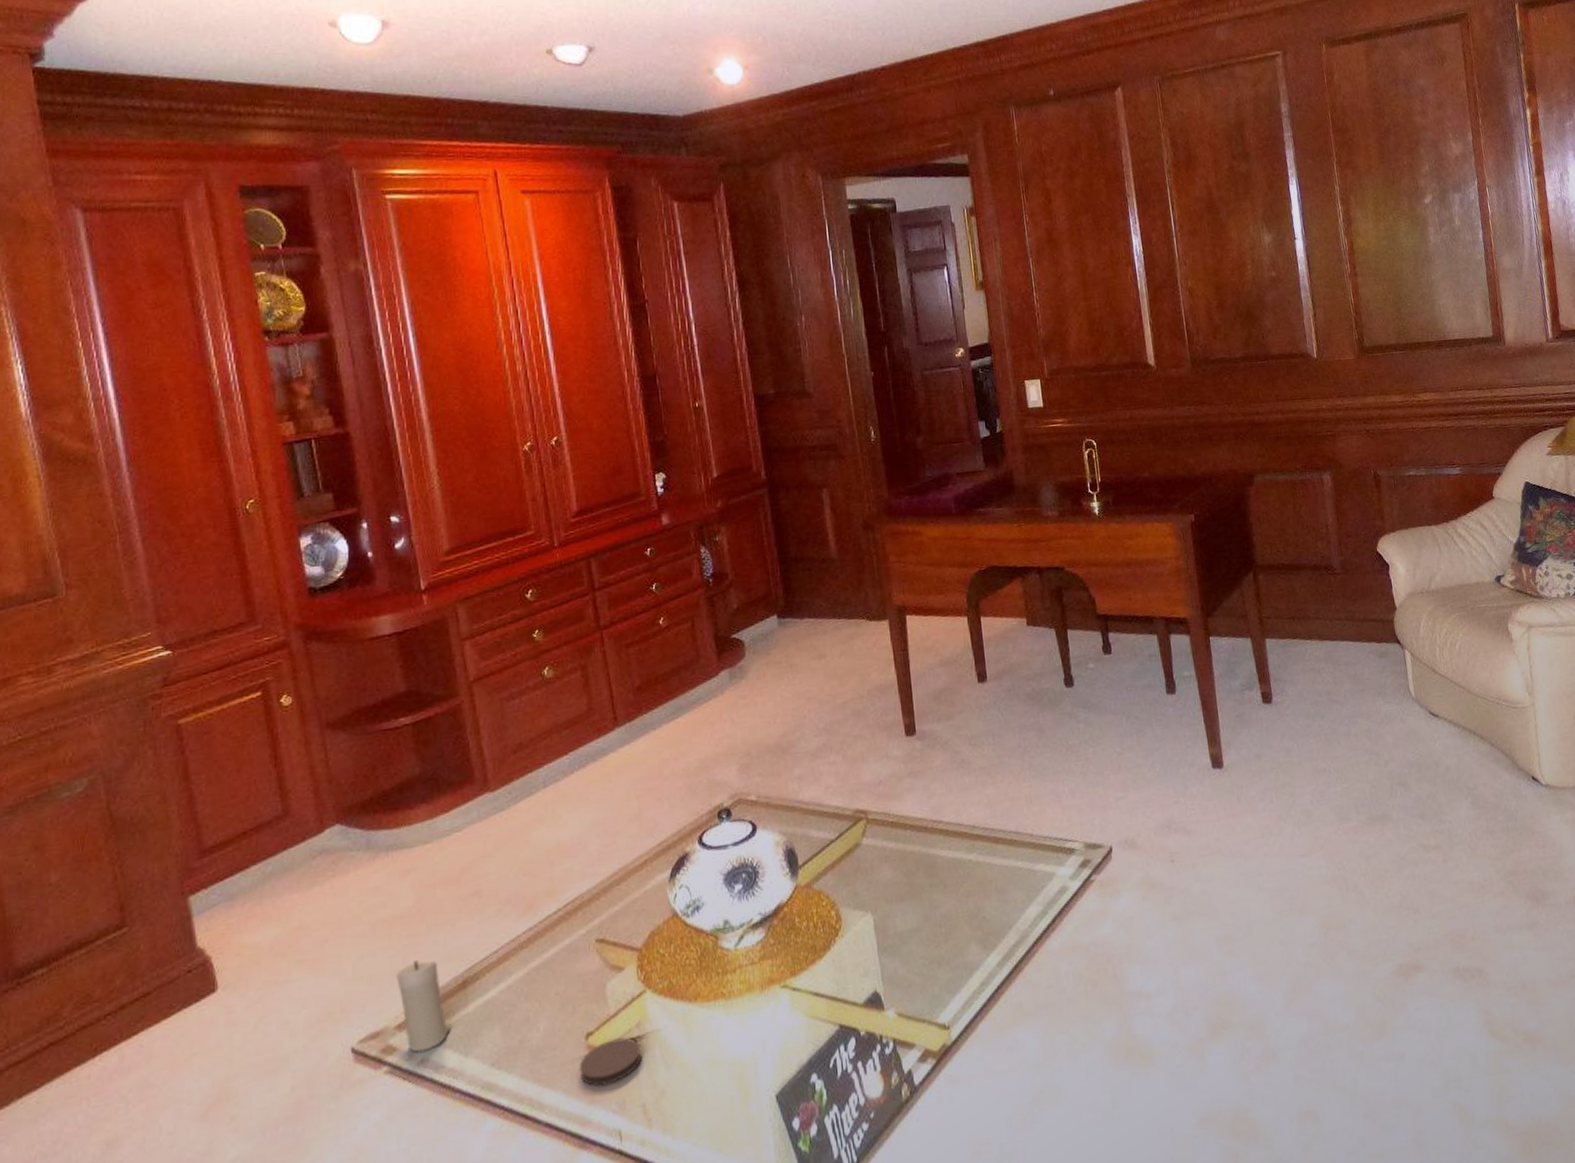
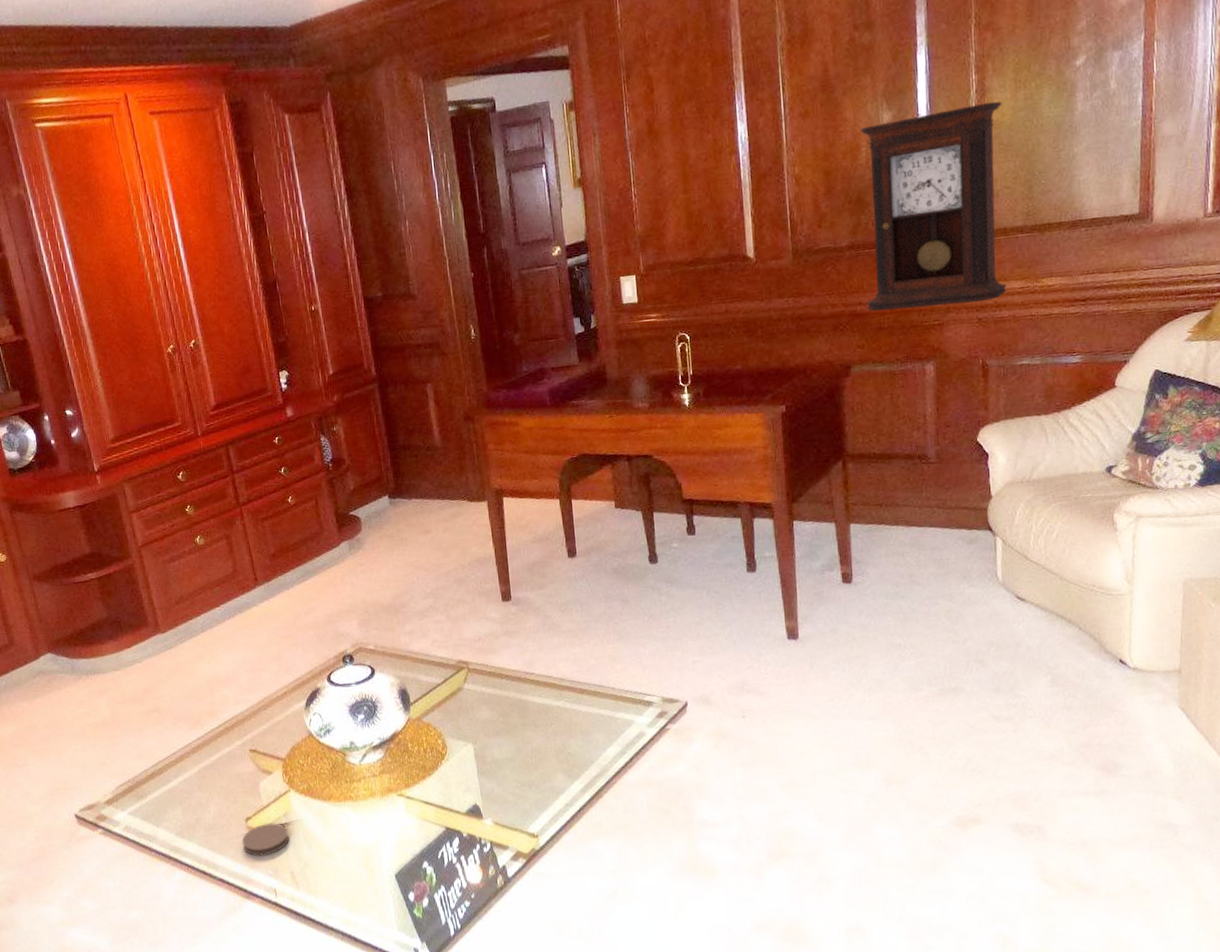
candle: present [396,961,451,1053] -> none [102,756,145,821]
pendulum clock: none [1244,230,1389,422] -> present [860,101,1007,312]

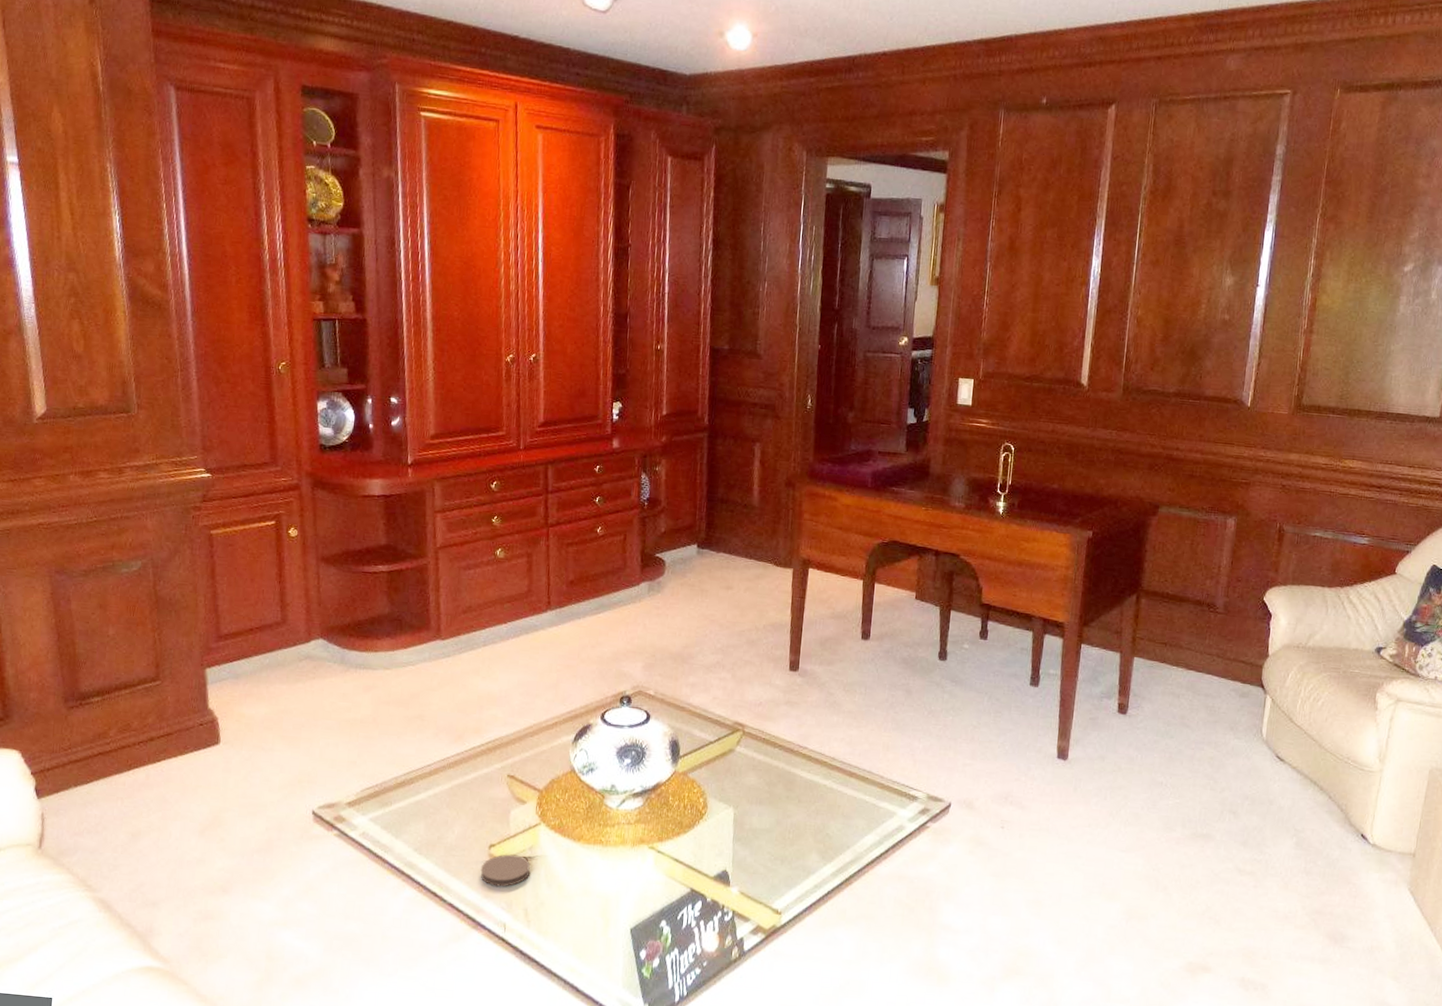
pendulum clock: present [860,101,1007,312] -> none [1183,286,1334,470]

